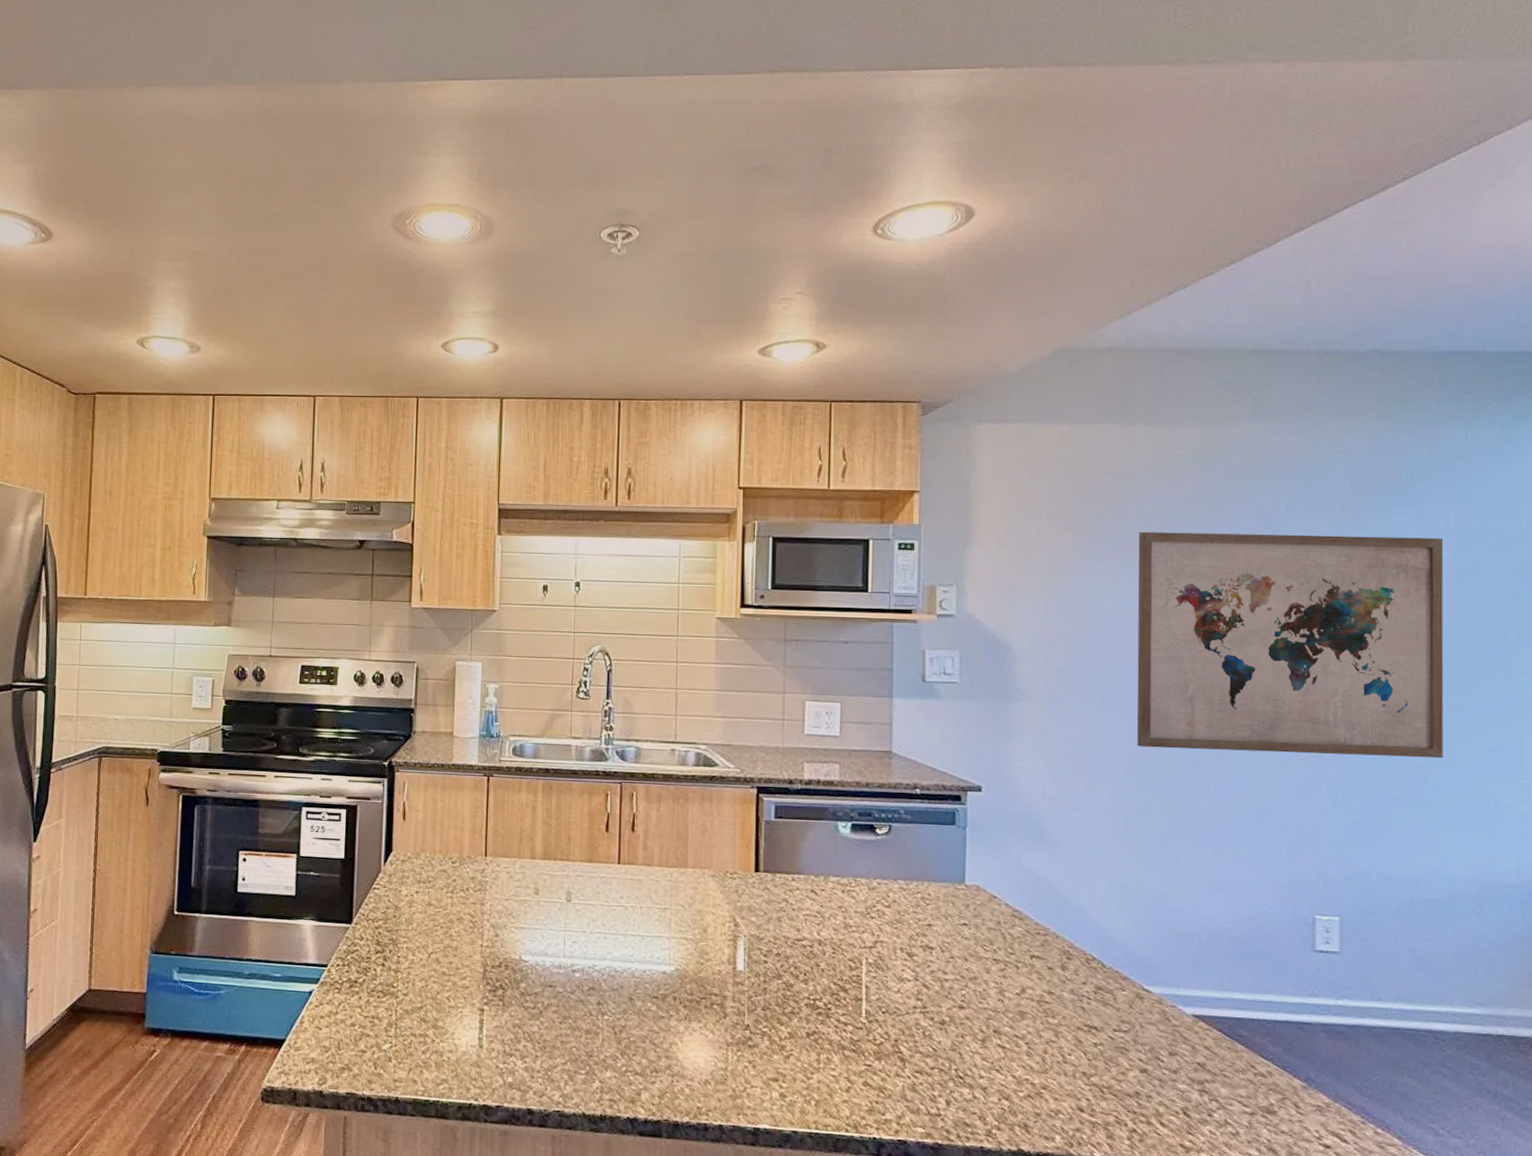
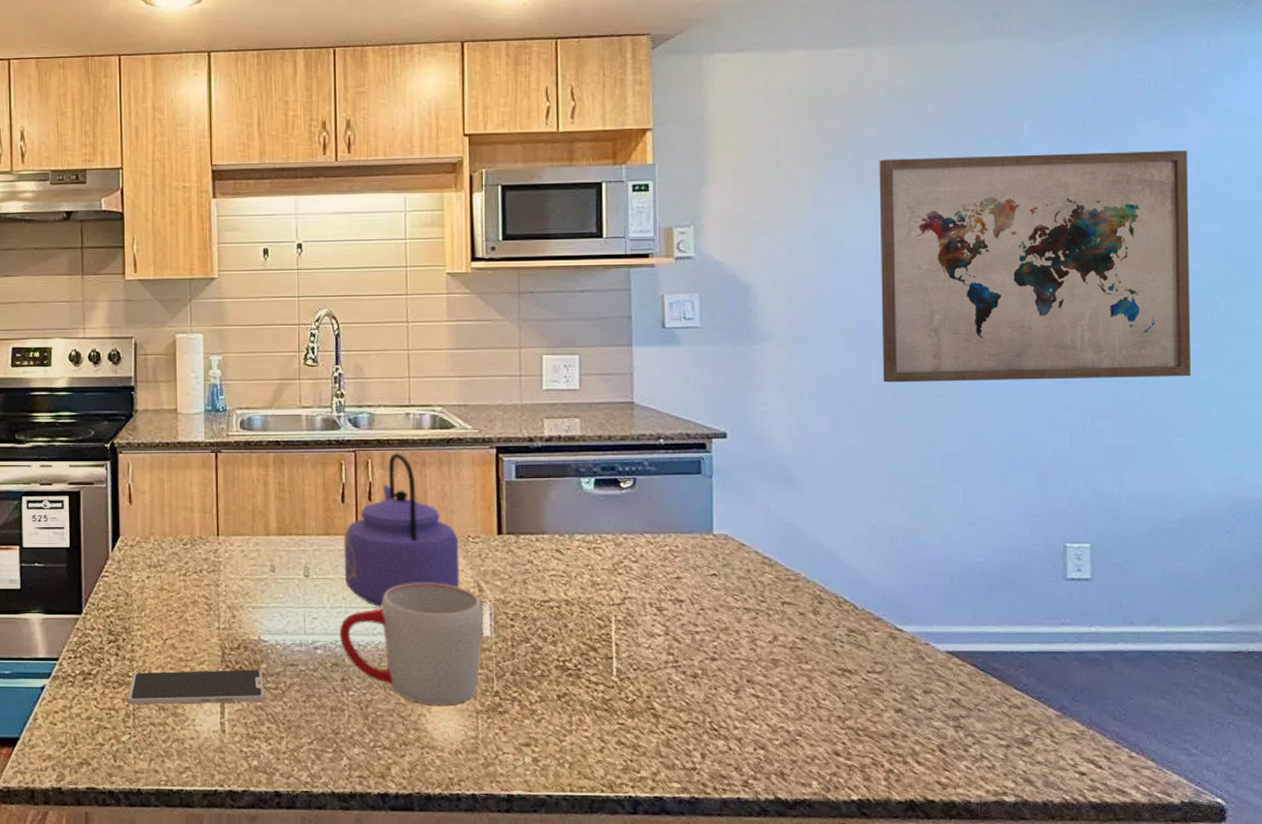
smartphone: none [391,983,522,1020] -> present [127,670,264,704]
mug: none [597,913,737,1036] -> present [339,583,483,705]
kettle: none [605,787,717,935] -> present [343,453,460,607]

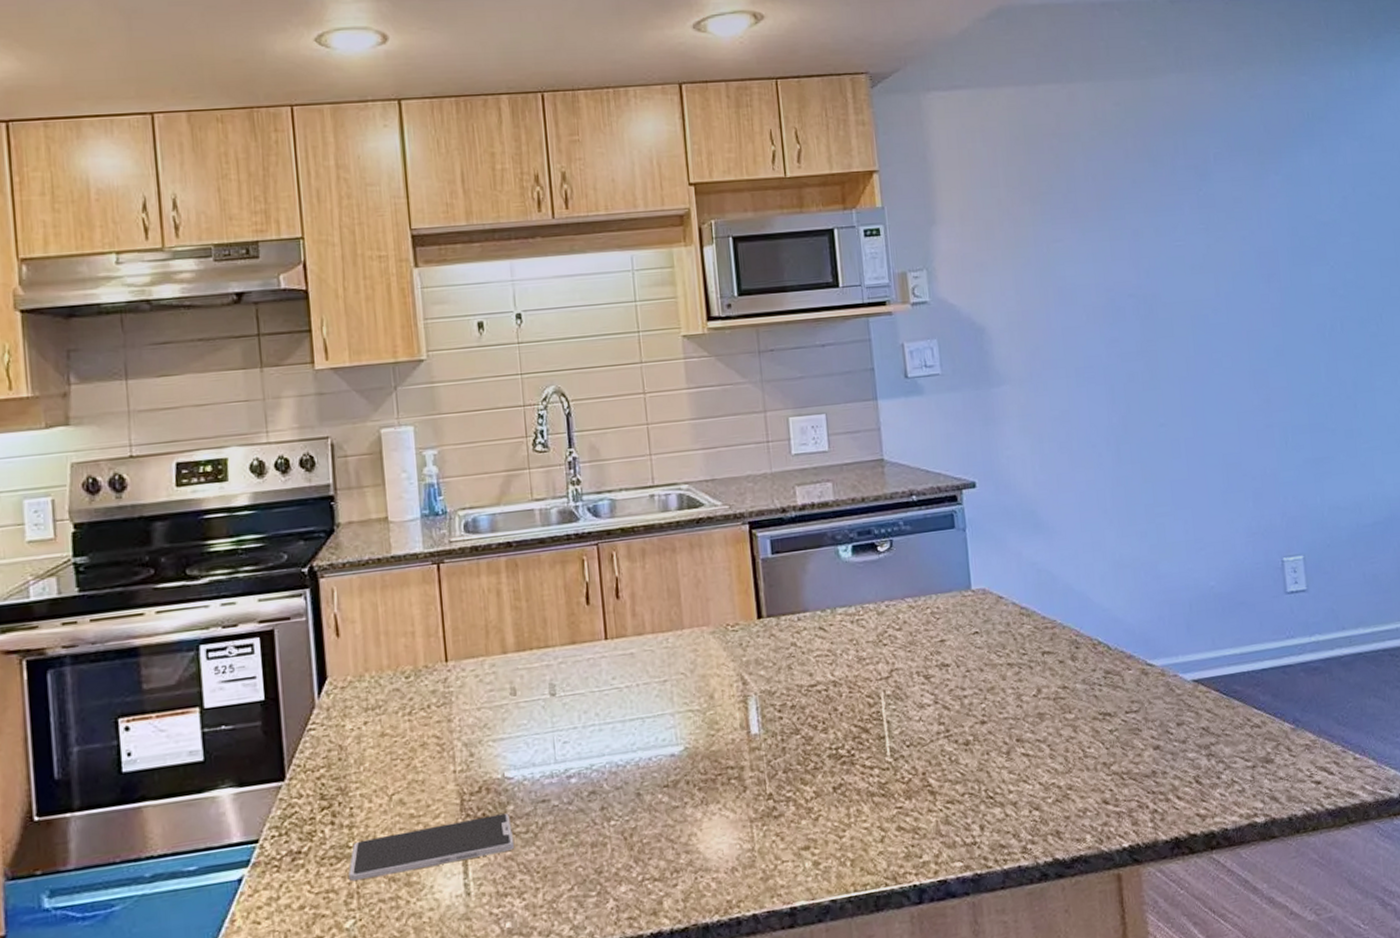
mug: present [339,583,483,705] -> none [593,681,750,822]
kettle: present [343,453,460,607] -> none [591,541,722,719]
wall art: present [879,150,1191,383] -> none [1090,174,1367,416]

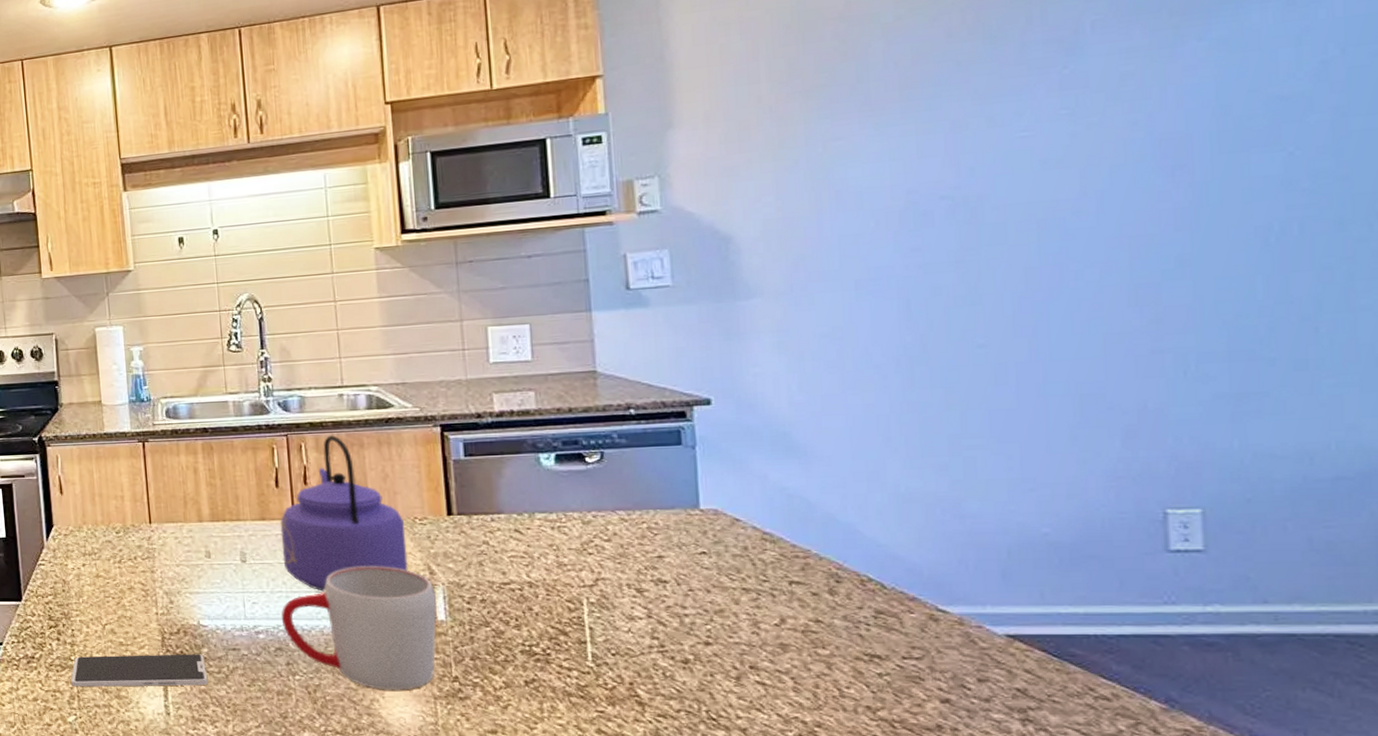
kettle: none [591,541,722,719] -> present [280,435,408,592]
mug: none [593,681,750,822] -> present [280,566,437,691]

